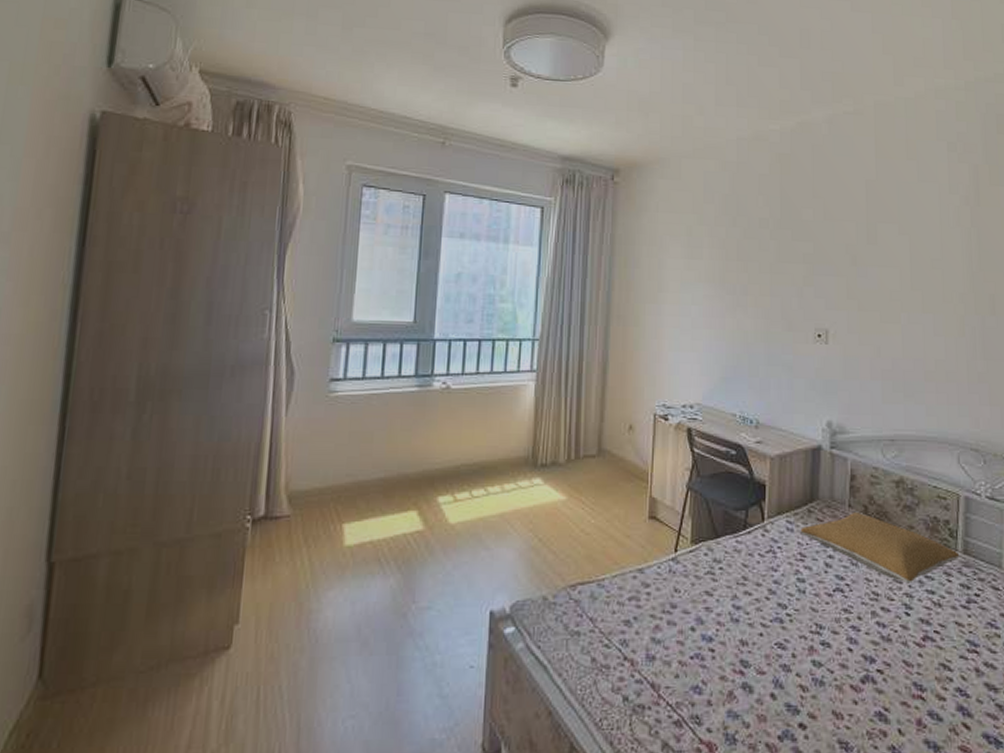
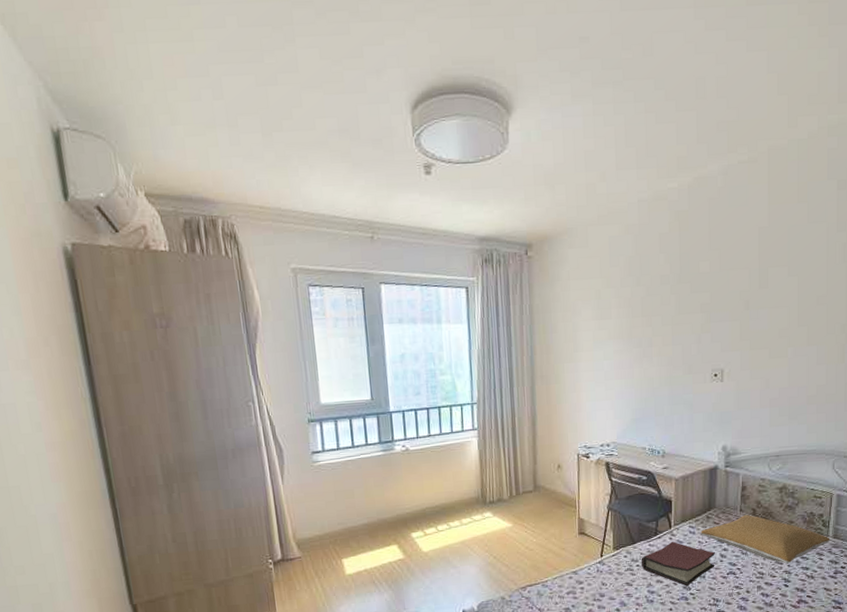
hardback book: none [725,539,818,603] -> present [641,541,715,586]

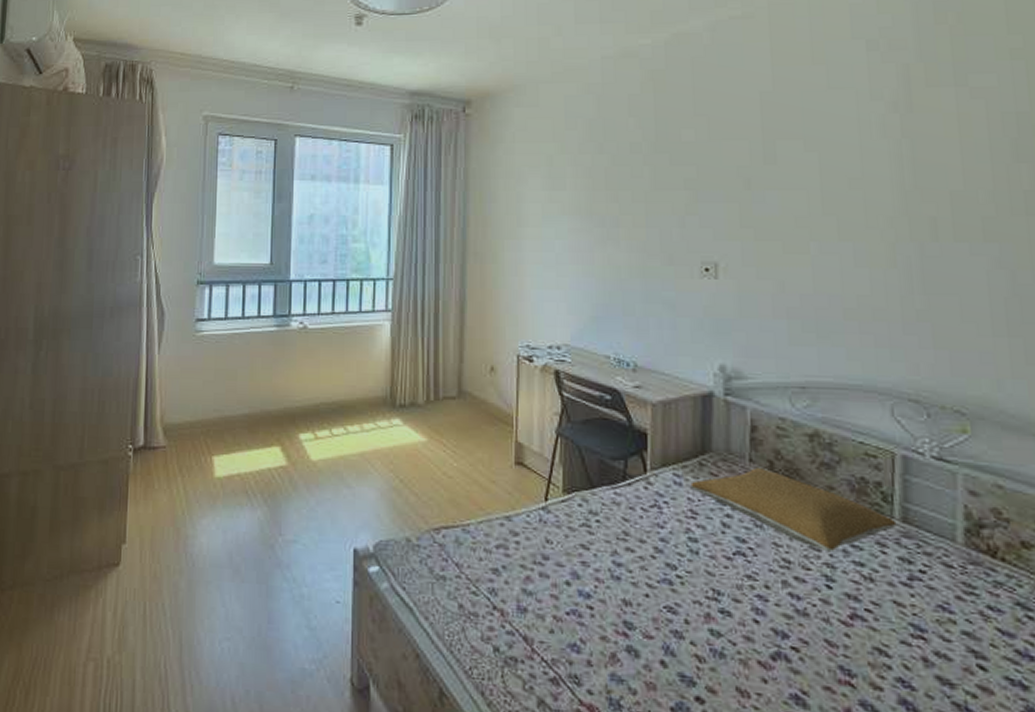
hardback book: present [641,541,715,586] -> none [602,492,713,564]

